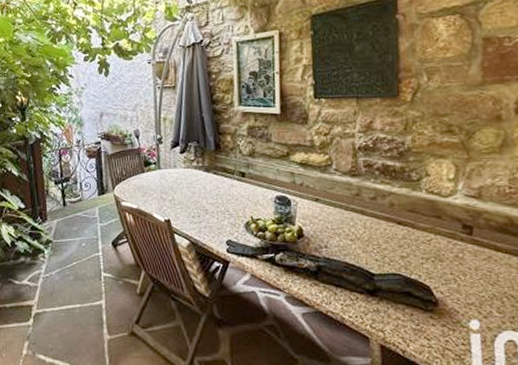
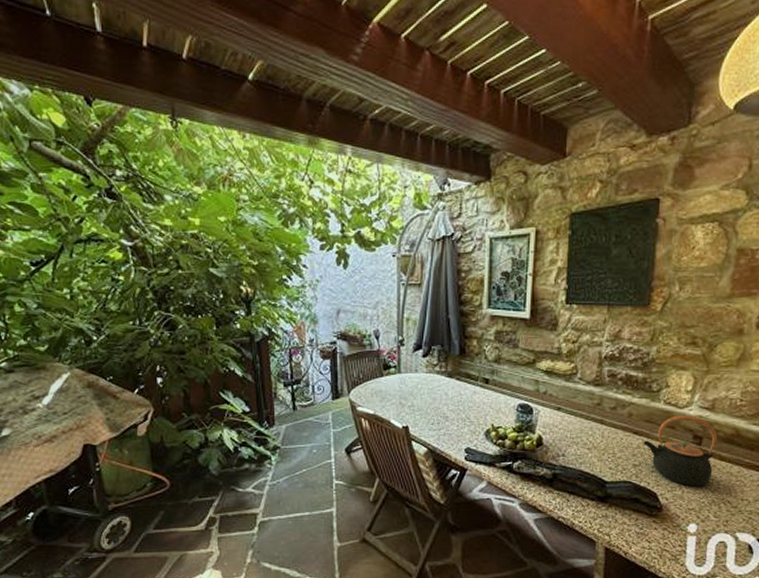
teapot: none [408,204,490,279] -> present [643,415,718,486]

